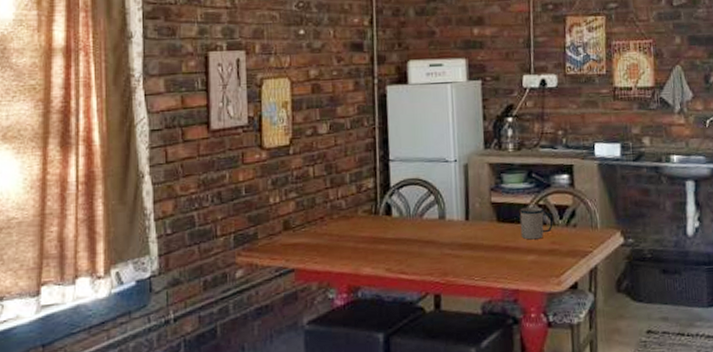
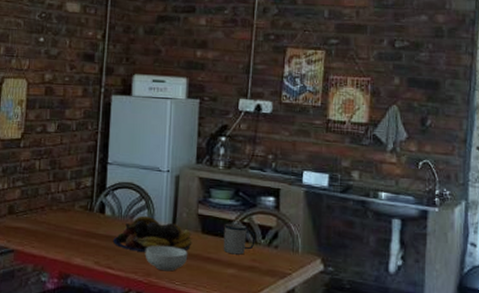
fruit bowl: none [404,211,488,252] -> present [113,215,193,253]
cereal bowl: none [439,240,485,268] -> present [145,245,188,272]

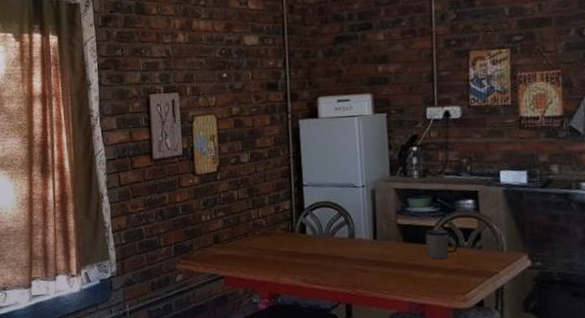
fruit bowl: present [113,215,193,253] -> none [317,231,395,267]
cereal bowl: present [145,245,188,272] -> none [349,257,393,282]

